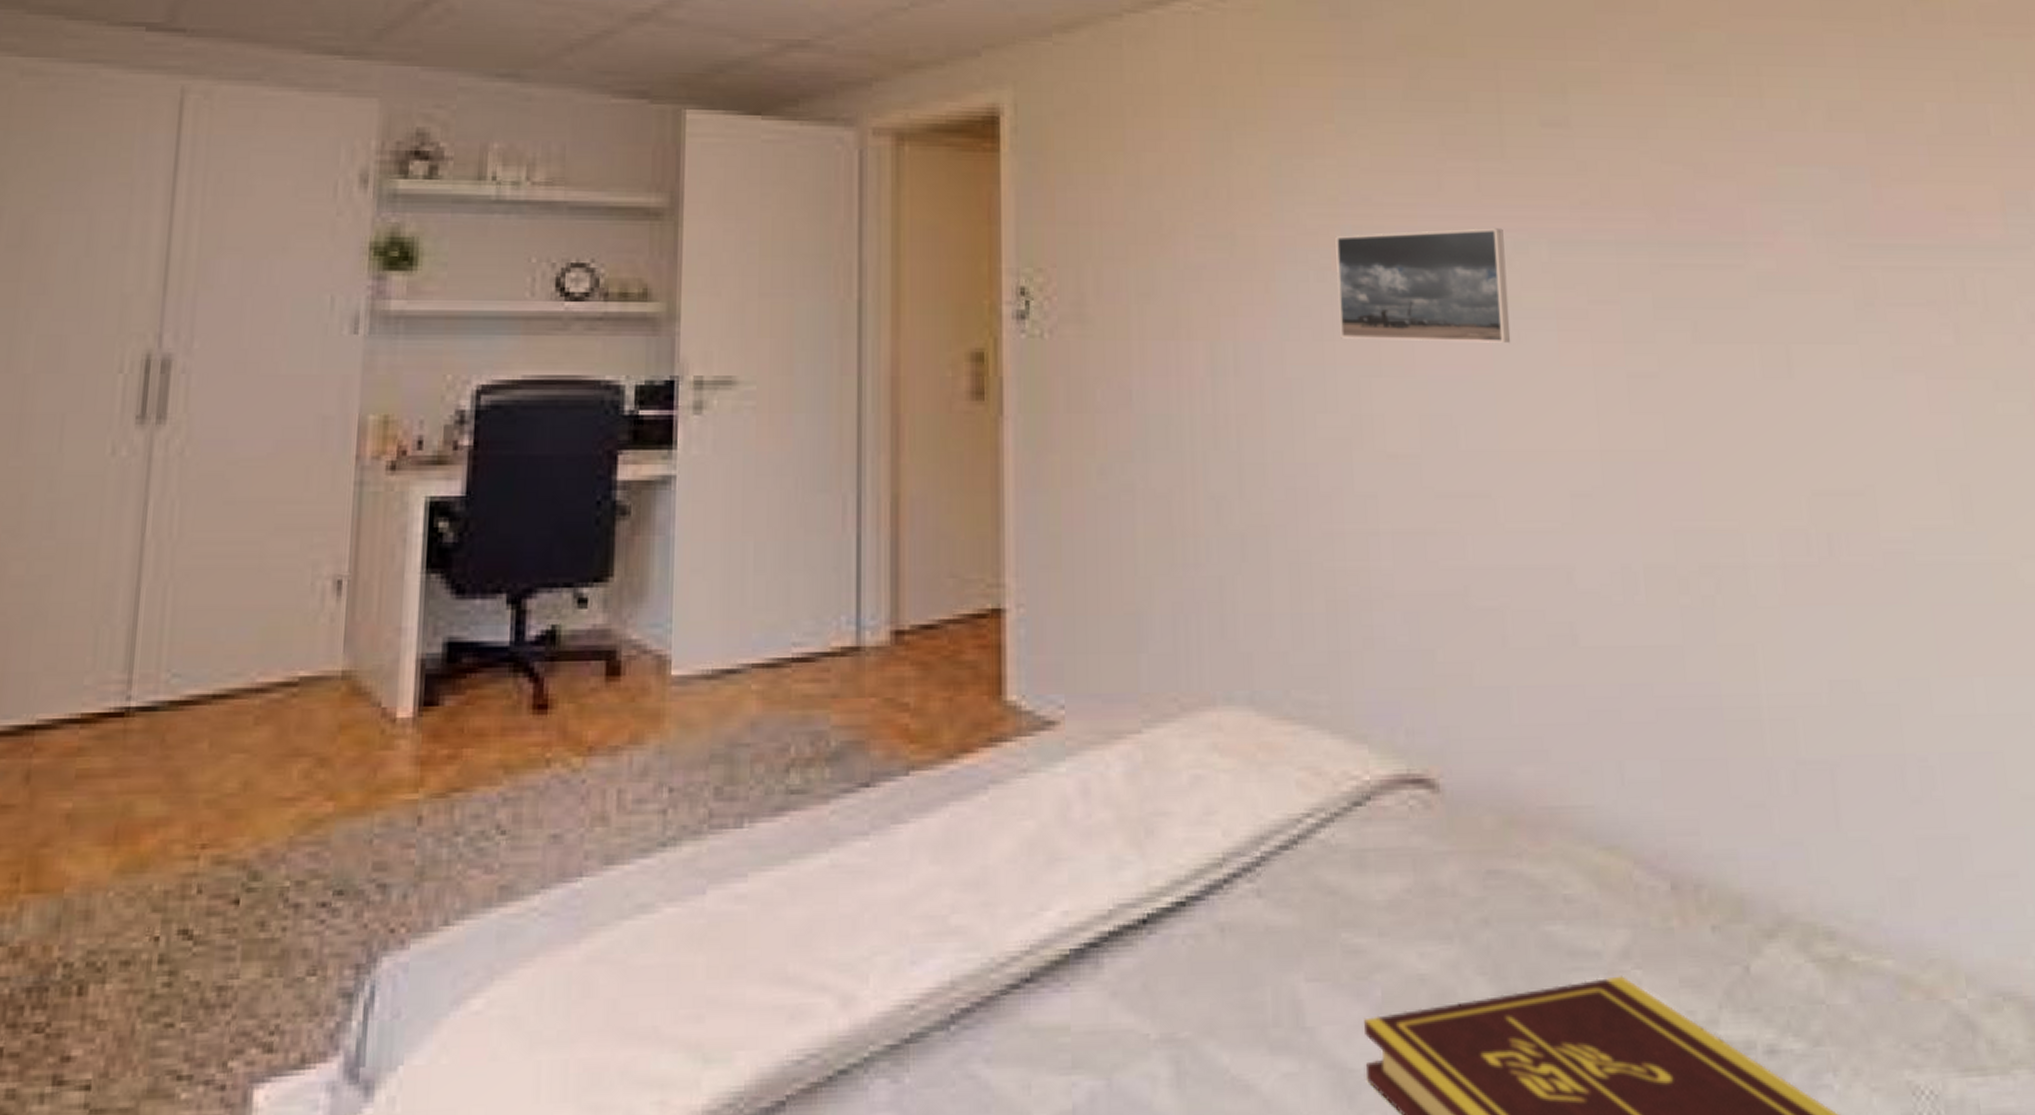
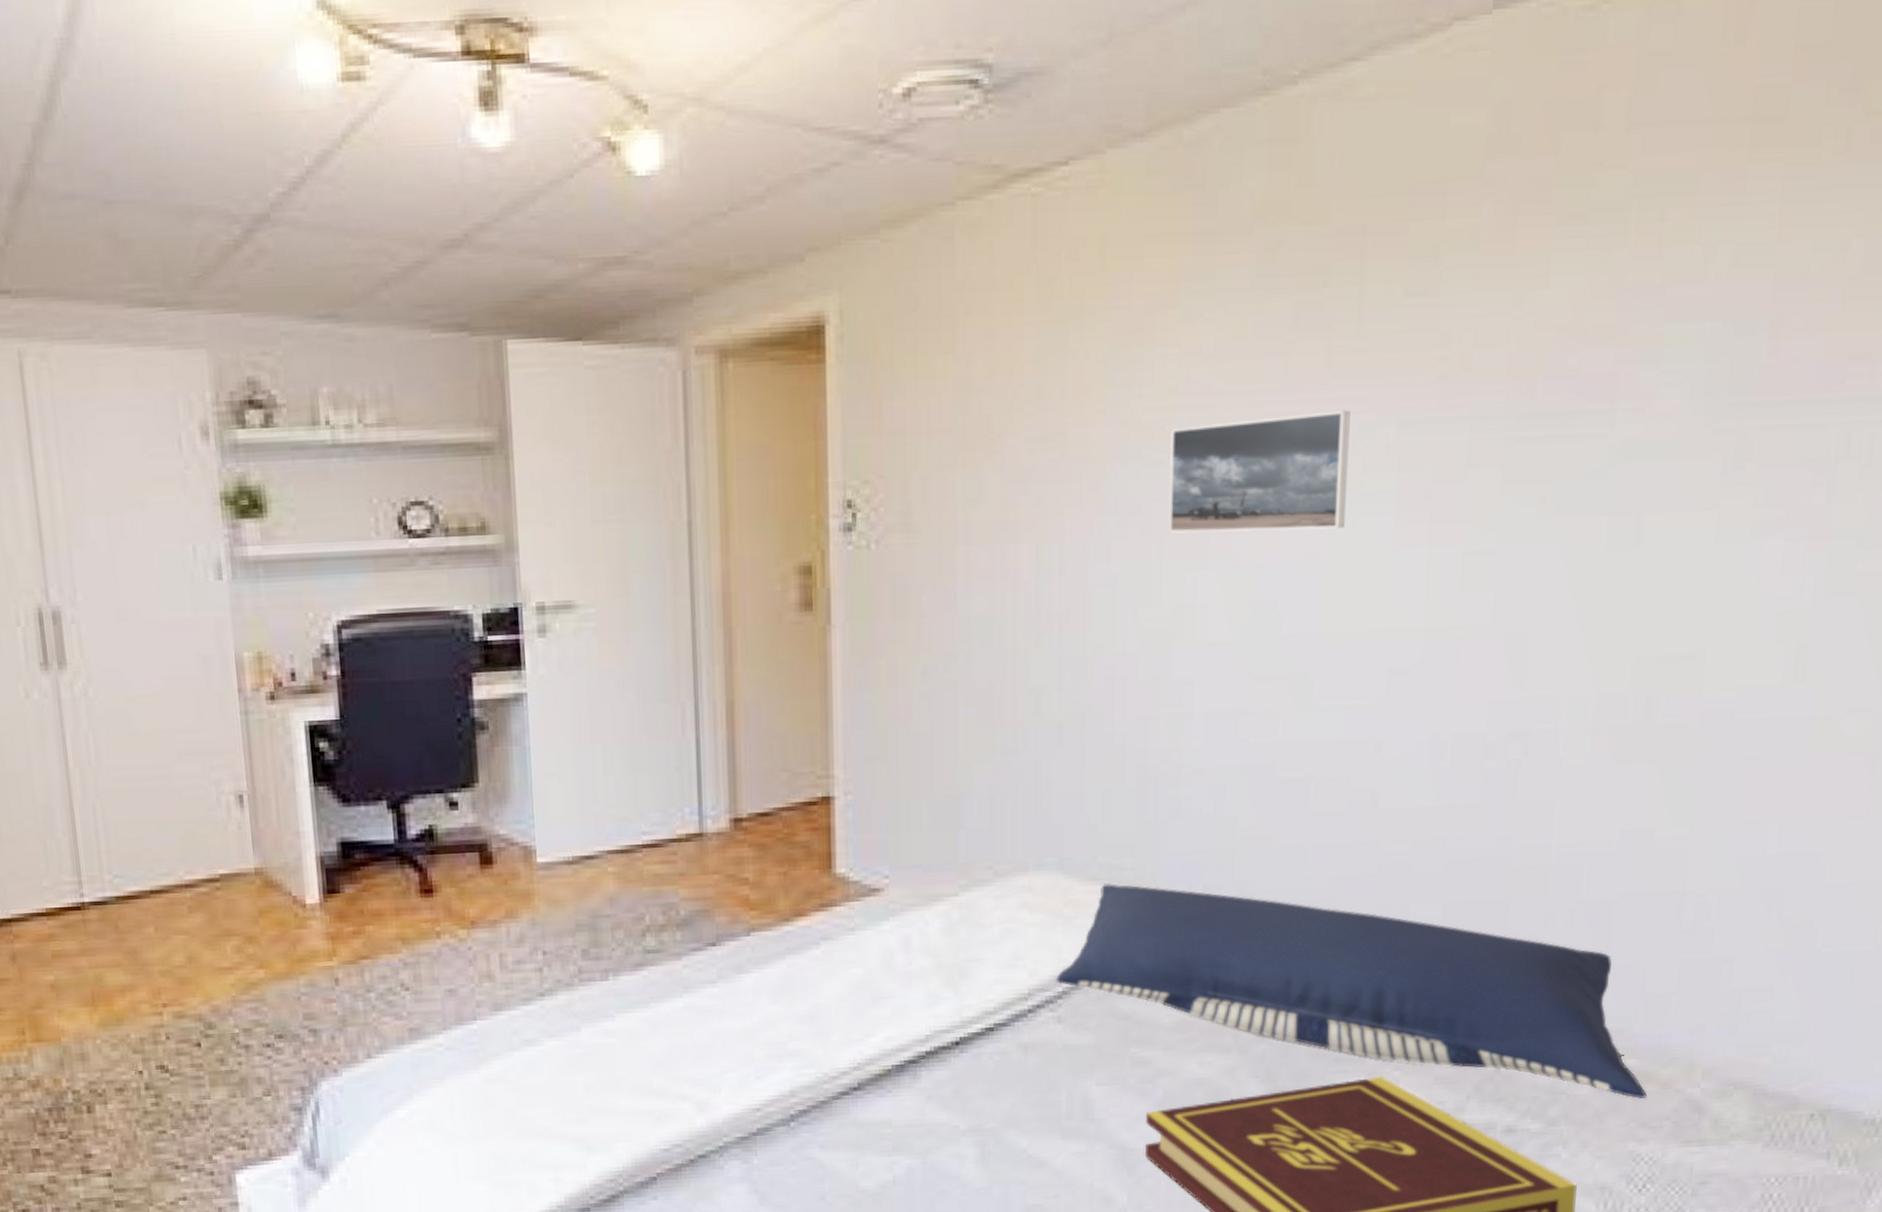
pillow: none [1252,724,1912,1011] -> present [1055,883,1647,1099]

